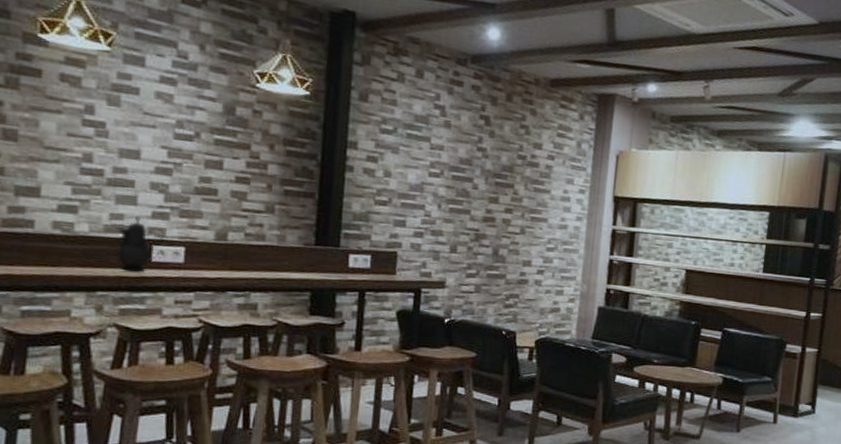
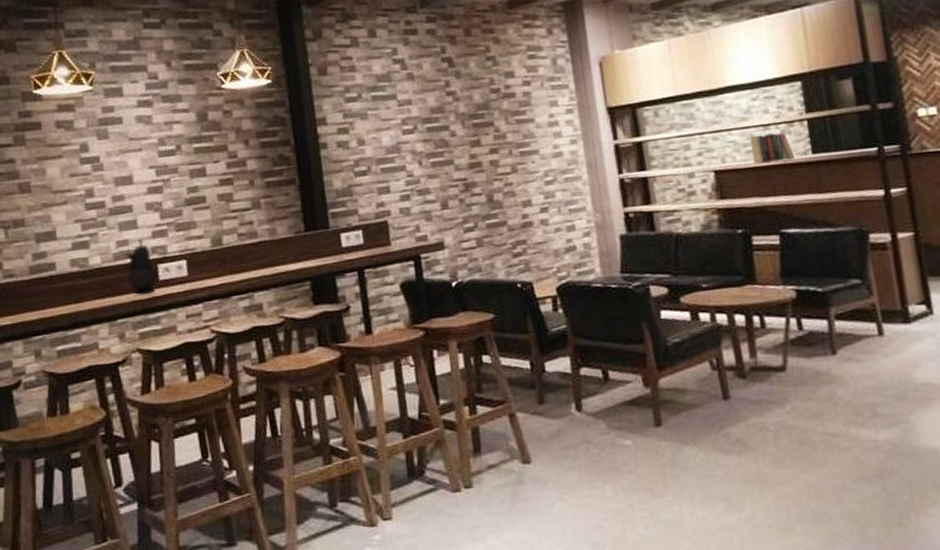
books: none [717,247,750,274] -> present [749,132,795,164]

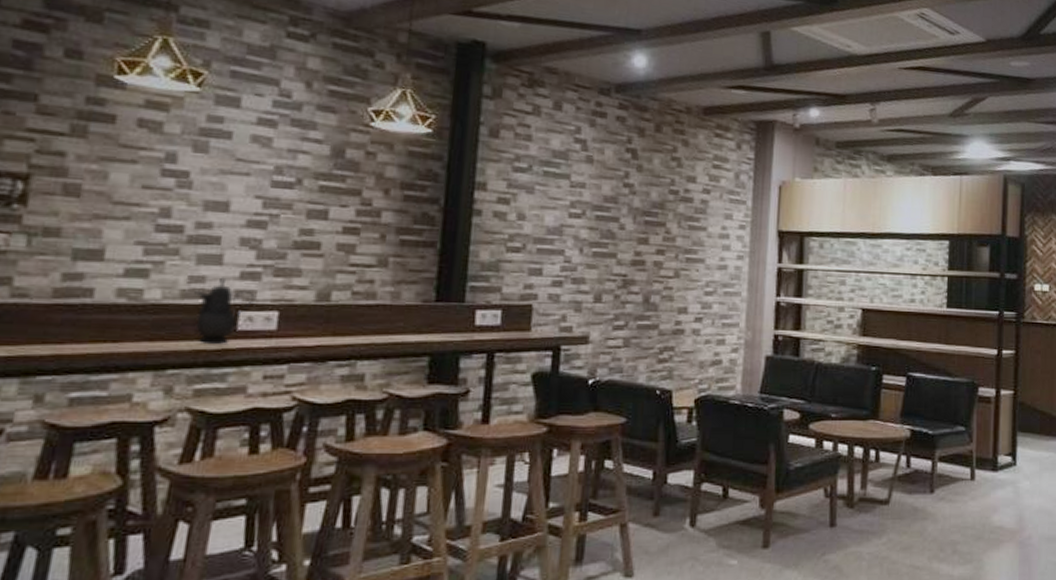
books: present [749,132,795,164] -> none [896,282,932,310]

